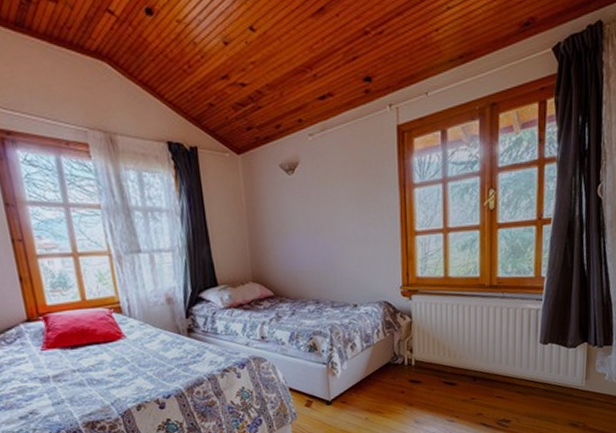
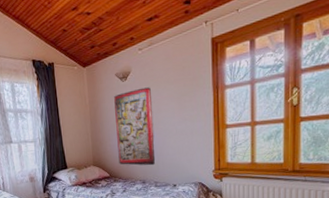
stone relief: none [278,183,332,282] -> present [114,87,156,166]

